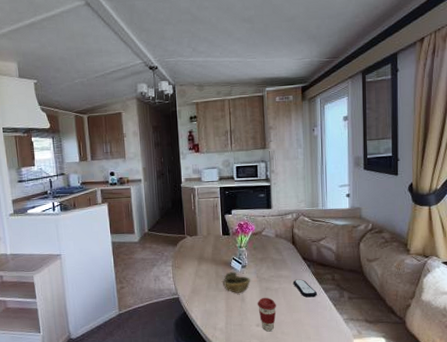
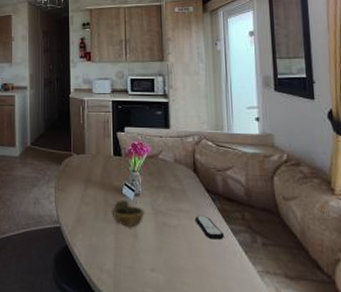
coffee cup: present [257,298,276,332] -> none [152,235,175,280]

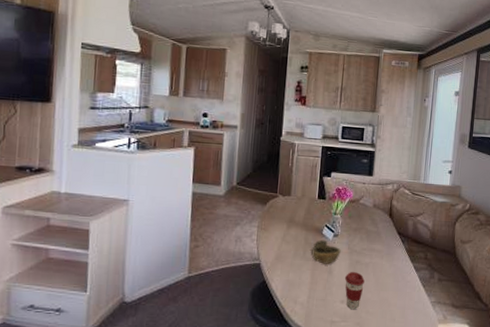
coffee cup: none [152,235,175,280] -> present [344,272,365,310]
remote control: present [194,215,225,240] -> none [384,255,409,276]

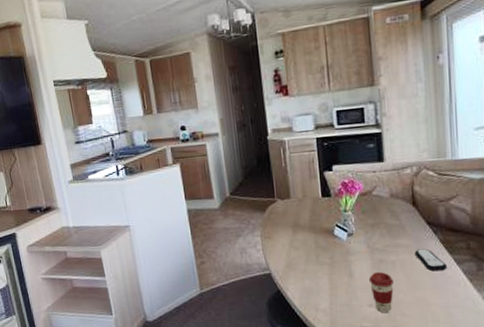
decorative bowl: present [311,239,341,264] -> none [325,241,359,267]
remote control: none [384,255,409,276] -> present [414,249,448,272]

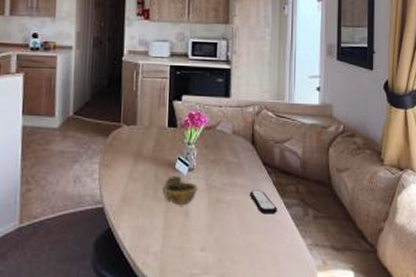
decorative bowl: none [325,241,359,267] -> present [163,175,198,205]
coffee cup: present [368,272,394,314] -> none [203,213,227,259]

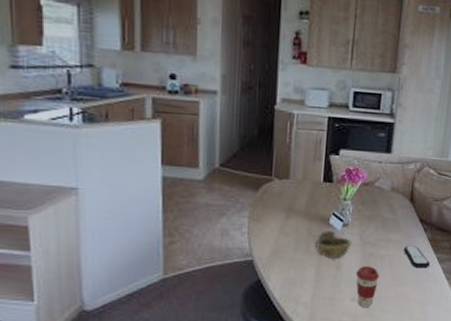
coffee cup: none [203,213,227,259] -> present [355,266,379,308]

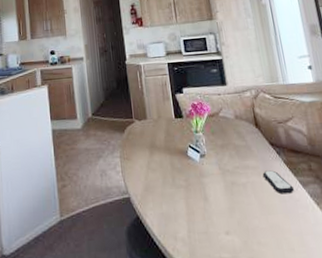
decorative bowl: present [316,230,352,258] -> none [180,162,212,190]
coffee cup: present [355,266,379,308] -> none [223,195,248,242]

